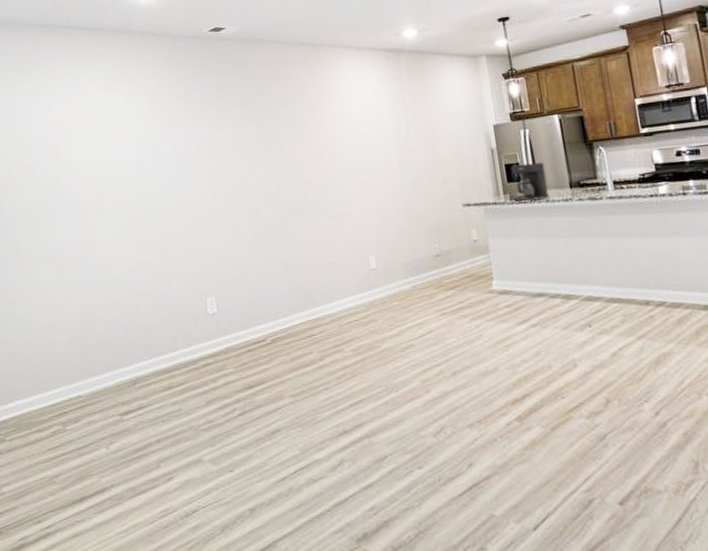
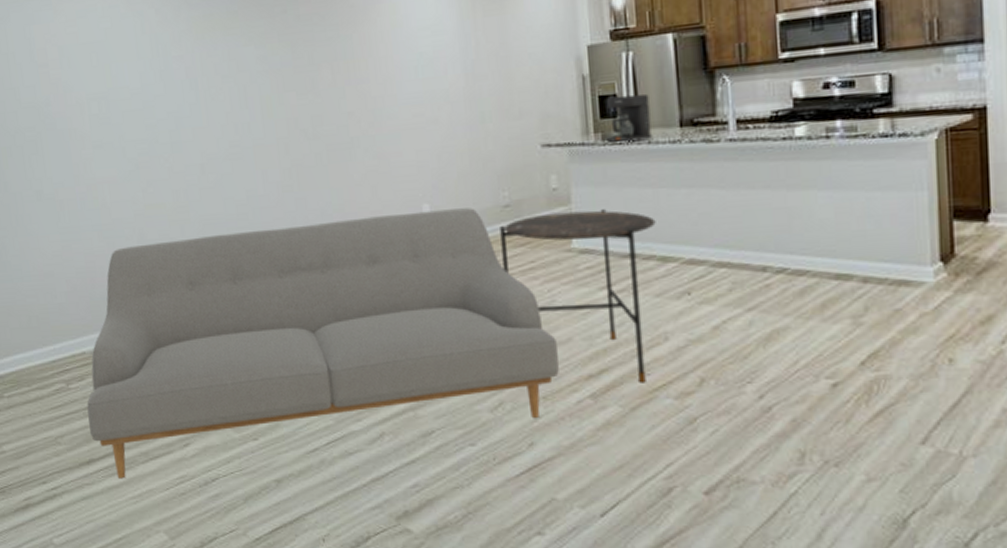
sofa: none [81,258,490,515] -> present [86,208,559,479]
side table: none [433,256,562,406] -> present [500,209,656,383]

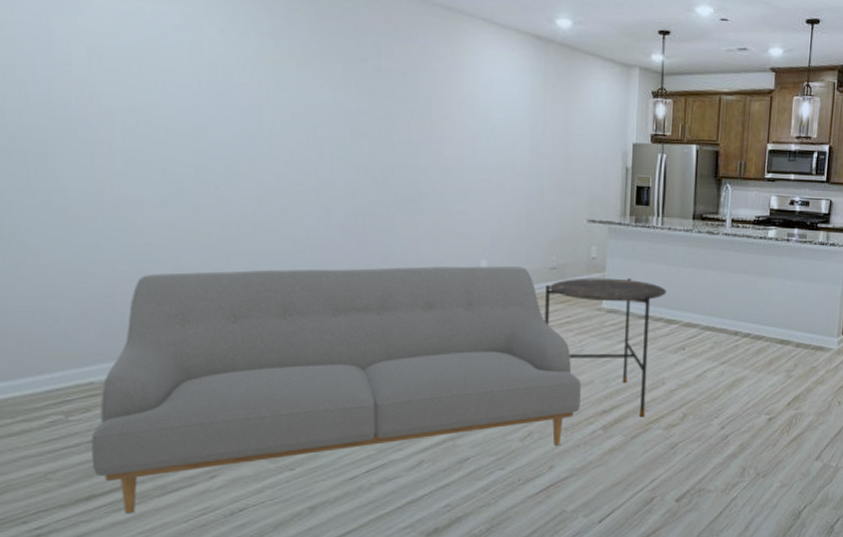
coffee maker: present [605,94,652,143] -> none [637,188,674,227]

